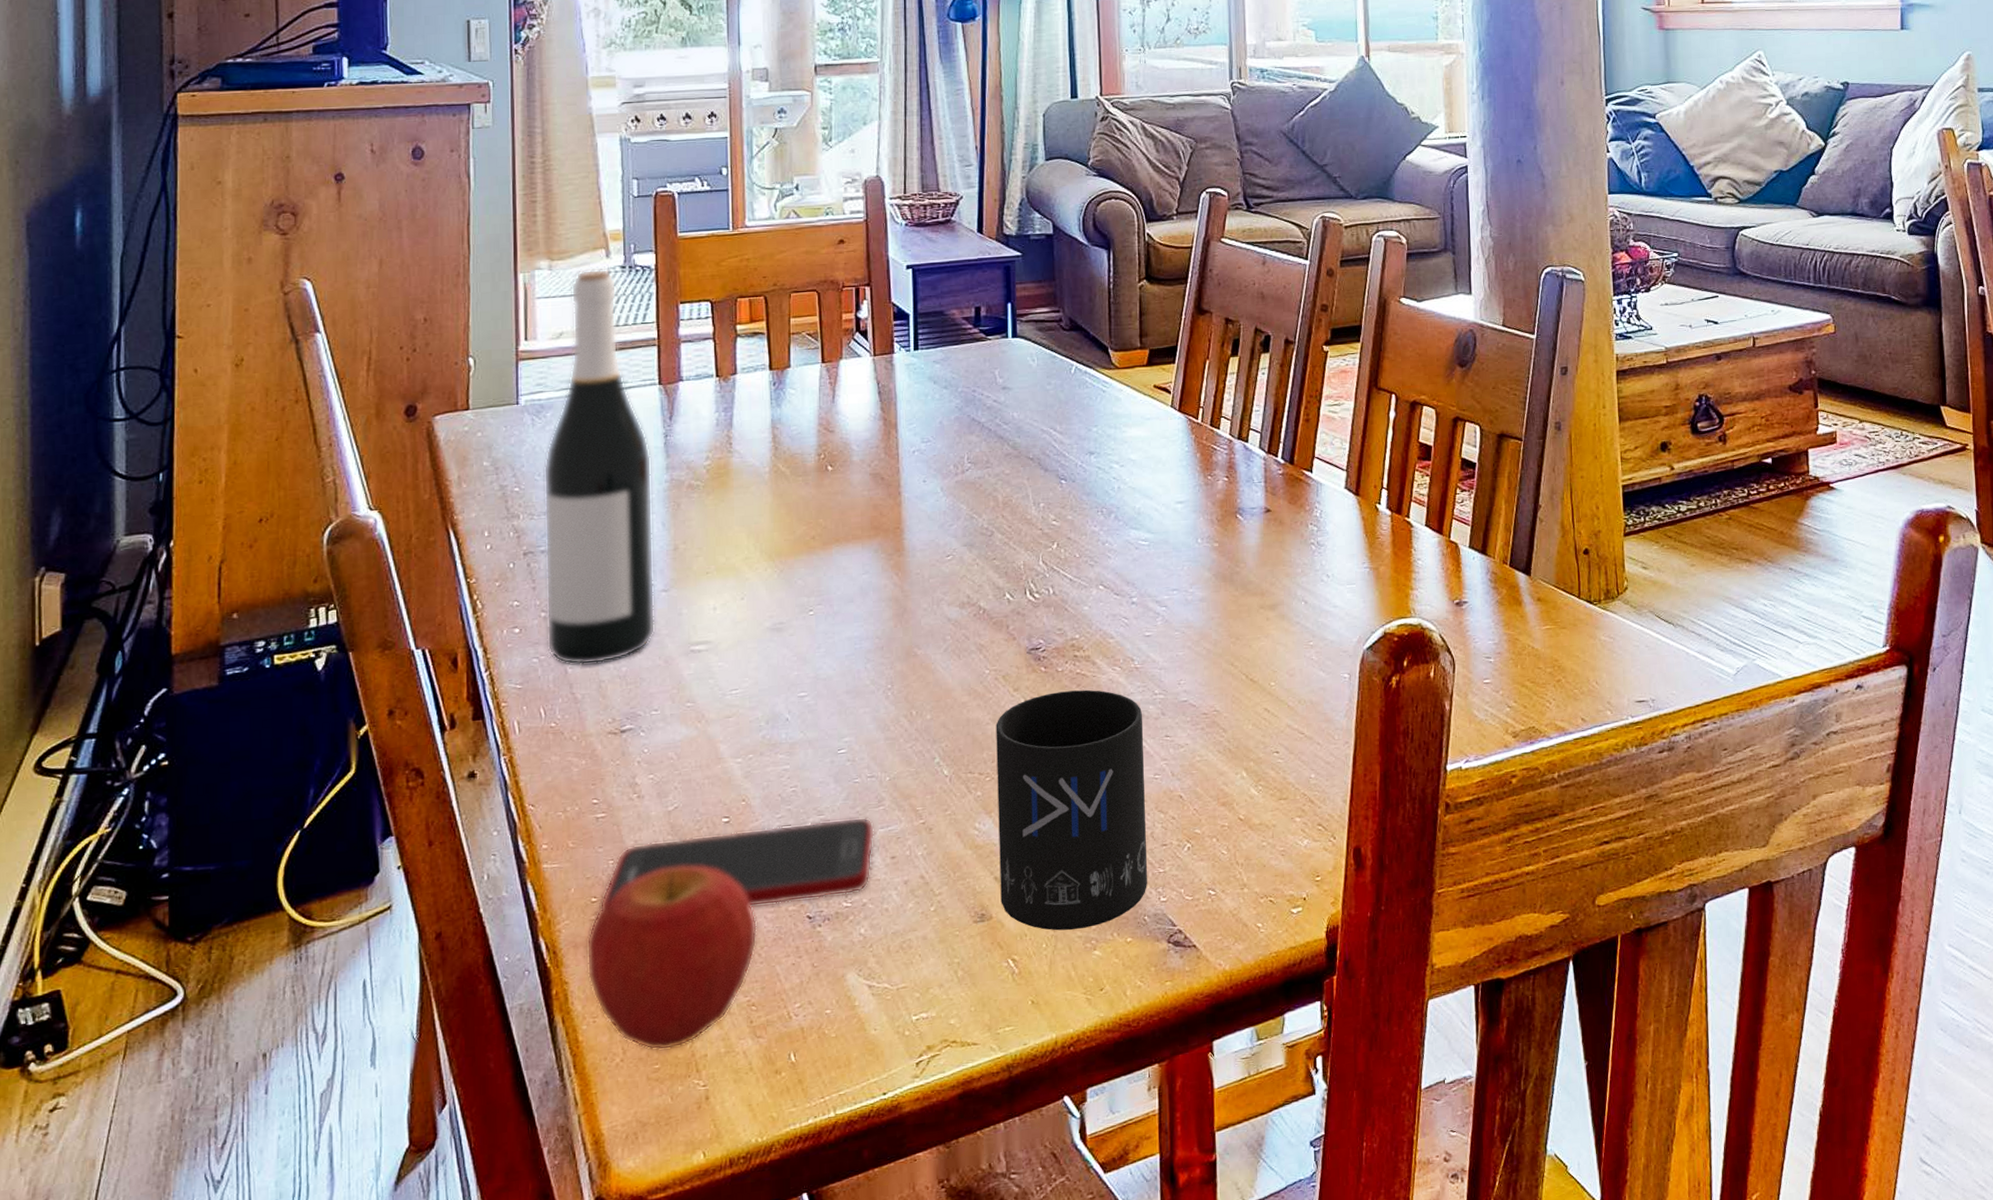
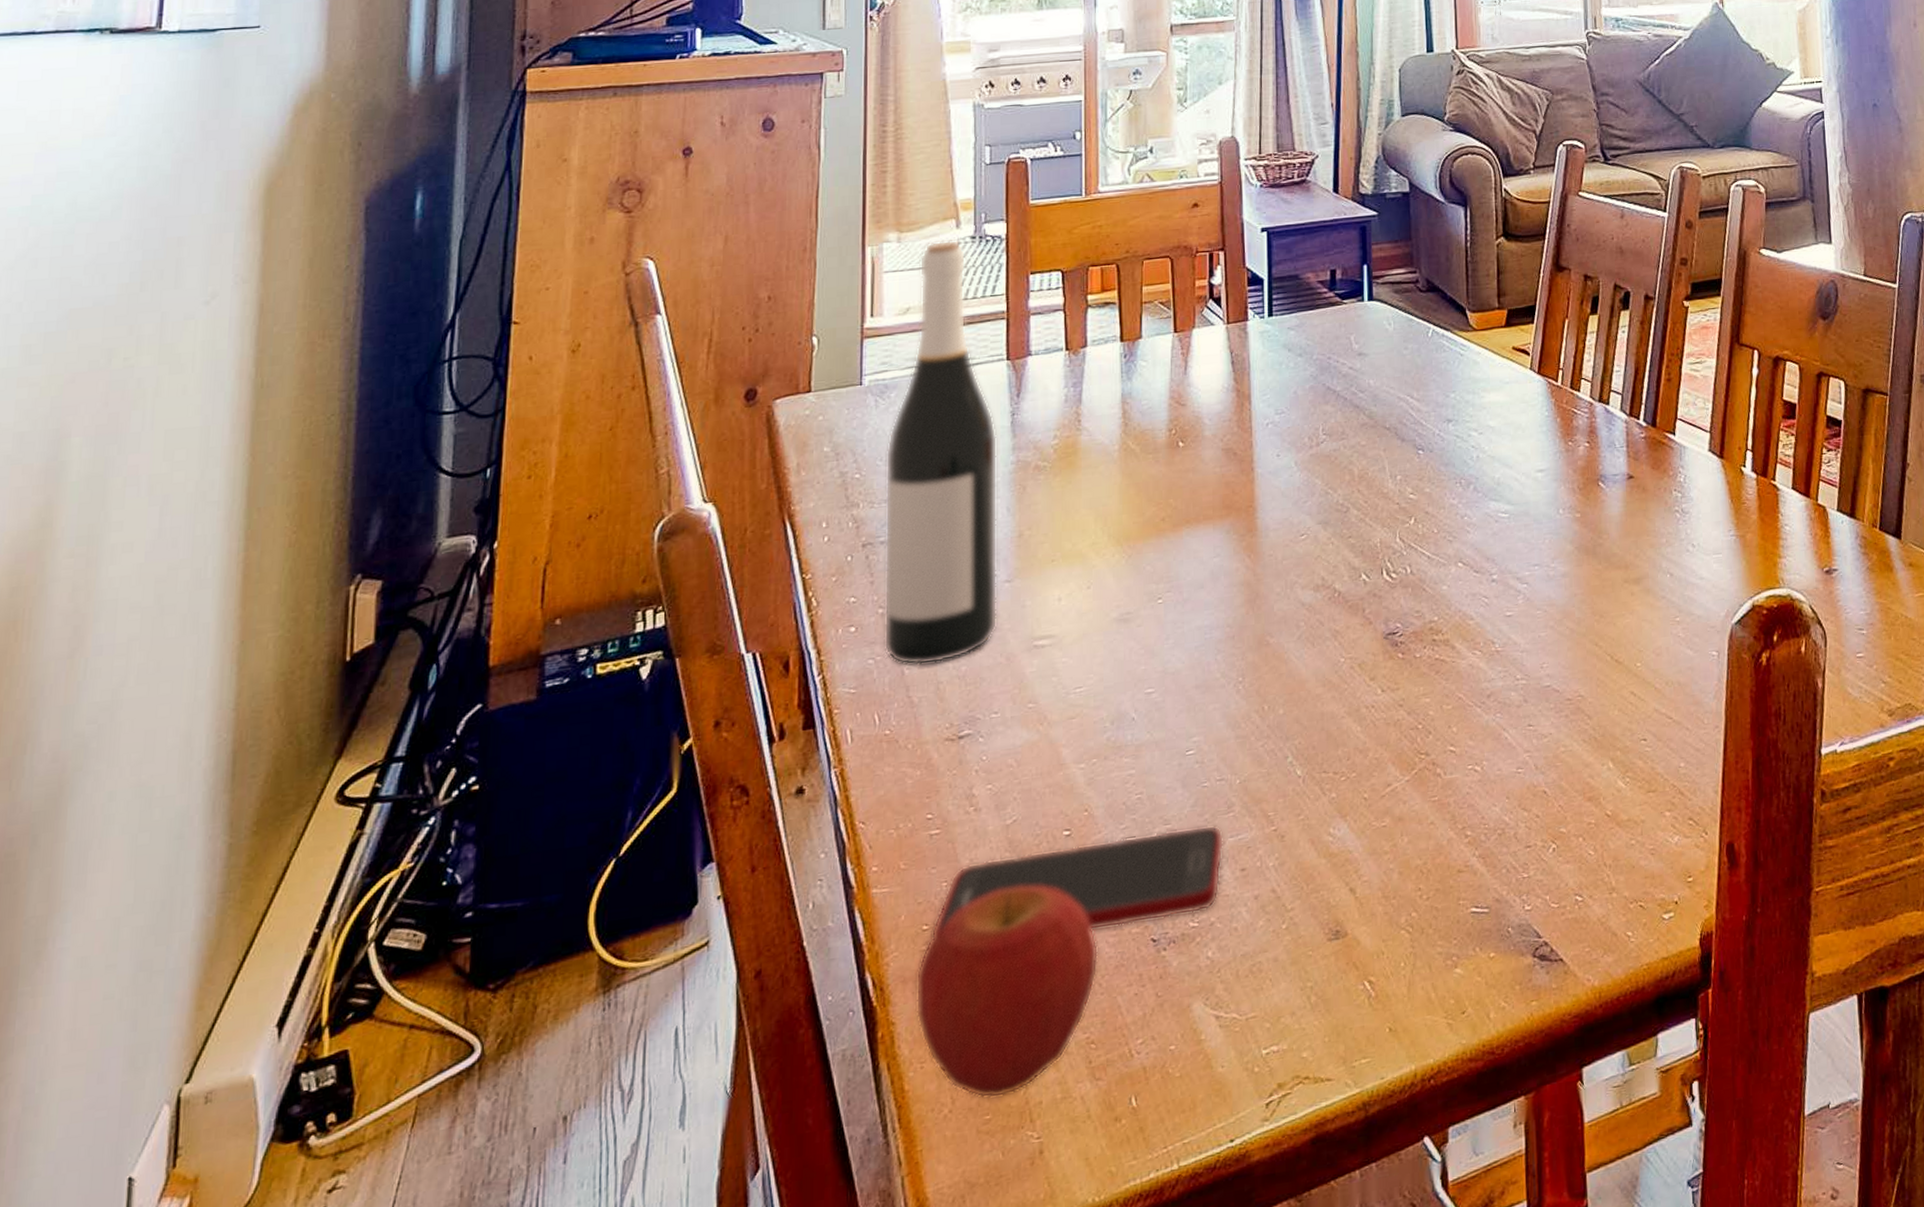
mug: present [996,689,1147,931] -> none [1351,676,1511,947]

